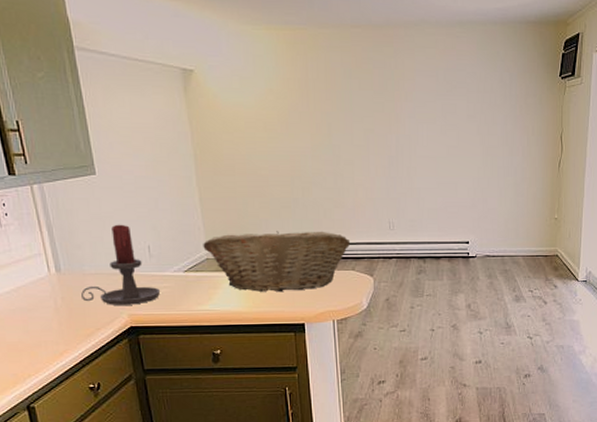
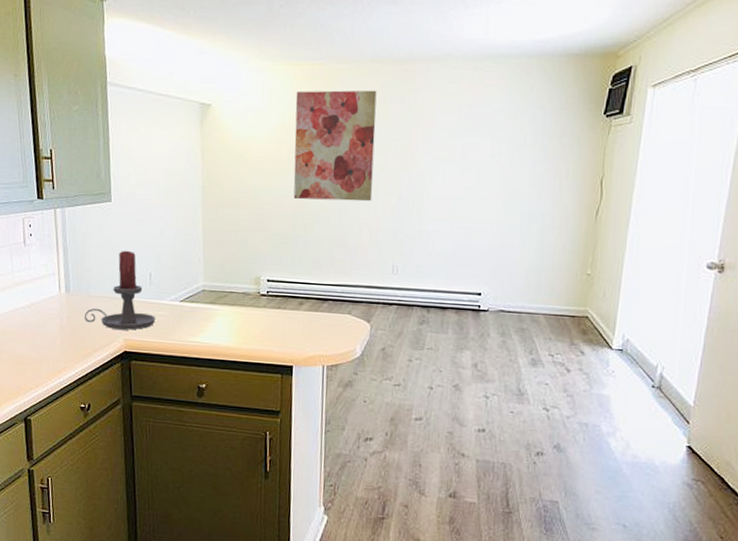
fruit basket: present [203,231,351,292] -> none [201,267,350,331]
wall art: none [280,54,364,164] -> present [293,90,377,202]

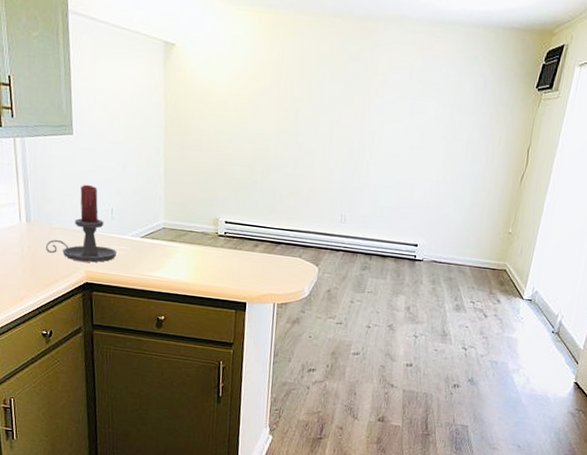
wall art: present [293,90,377,202] -> none [253,38,336,153]

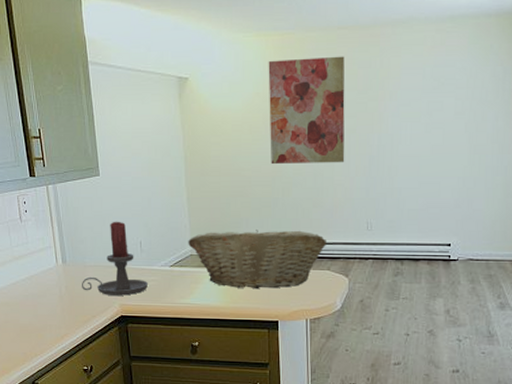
fruit basket: none [161,206,302,271] -> present [188,230,327,288]
wall art: none [253,38,336,153] -> present [268,56,345,165]

